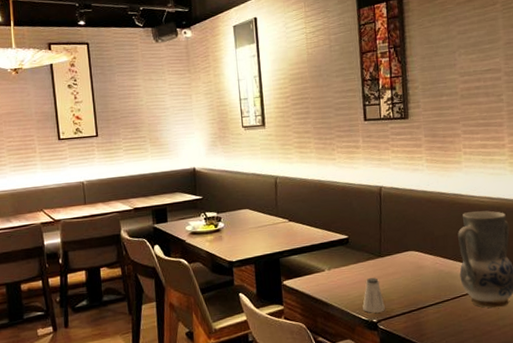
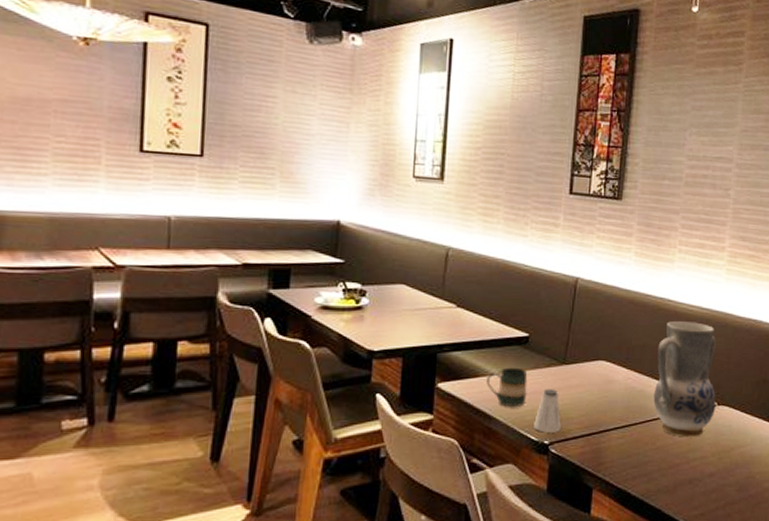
mug: none [320,263,354,295] -> present [486,367,528,407]

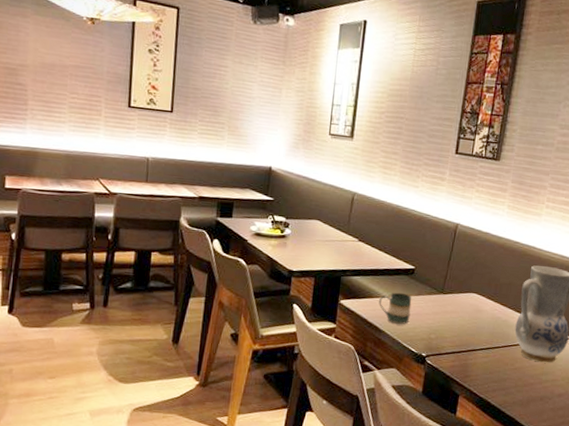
saltshaker: present [534,389,561,433] -> none [414,312,437,348]

